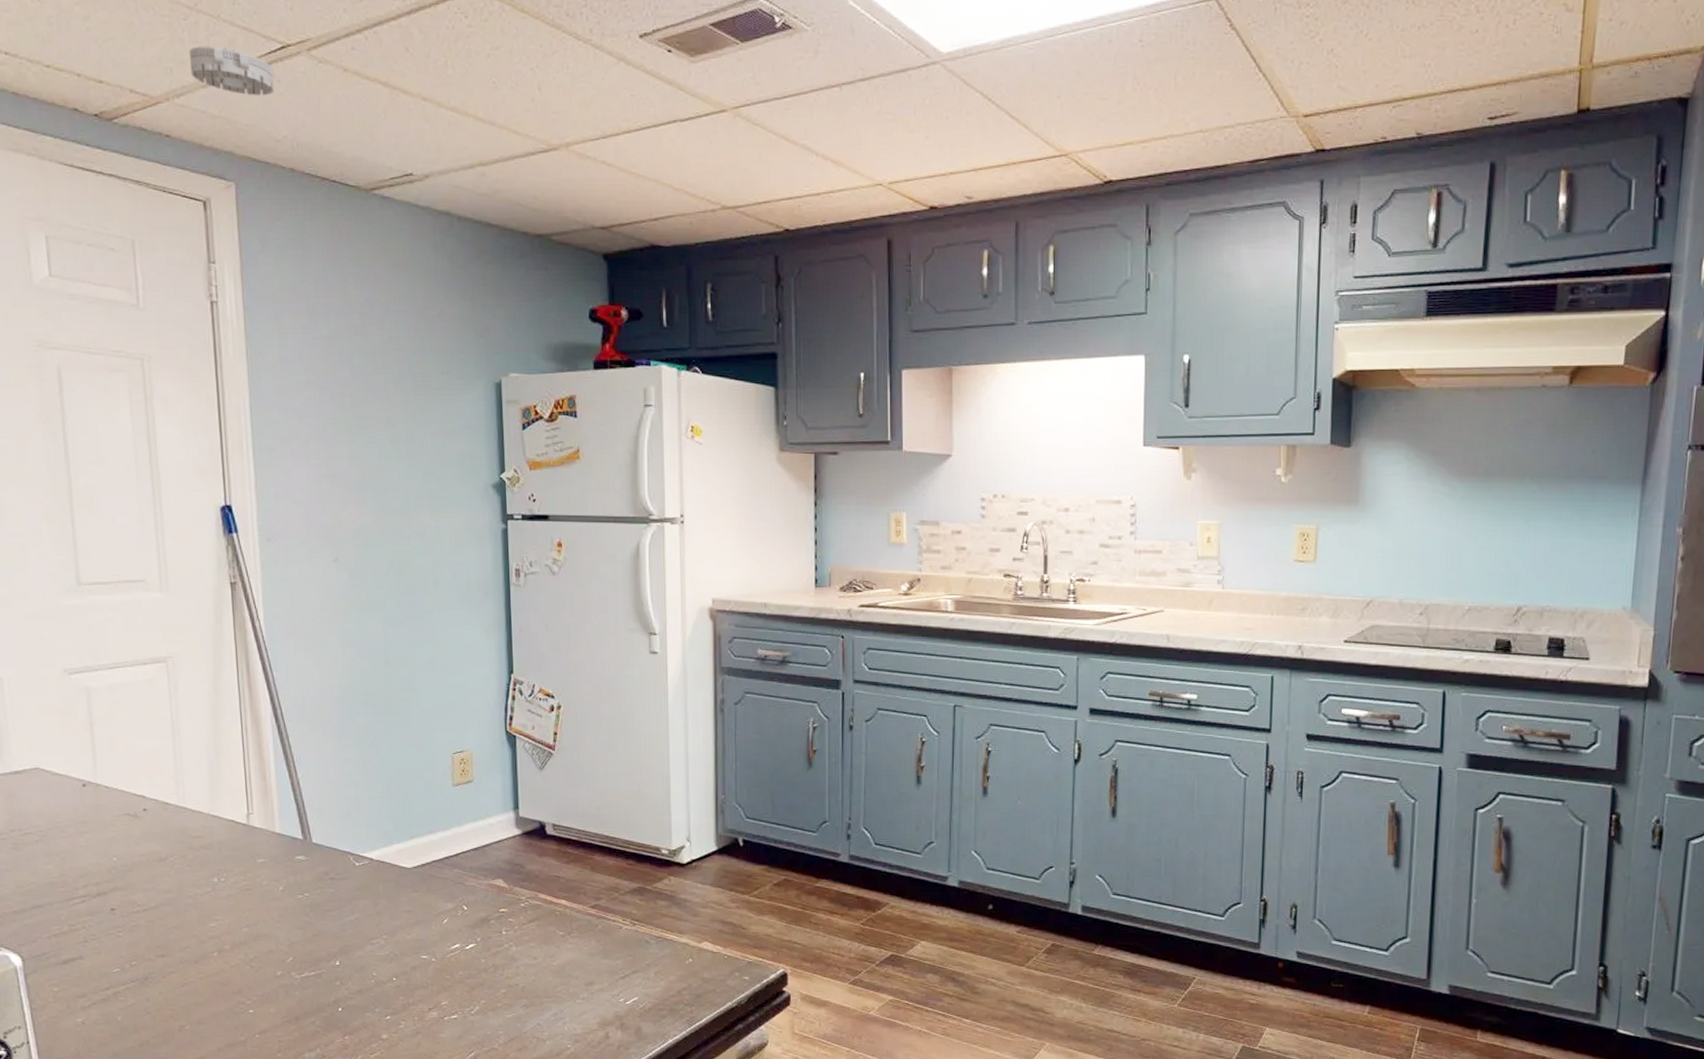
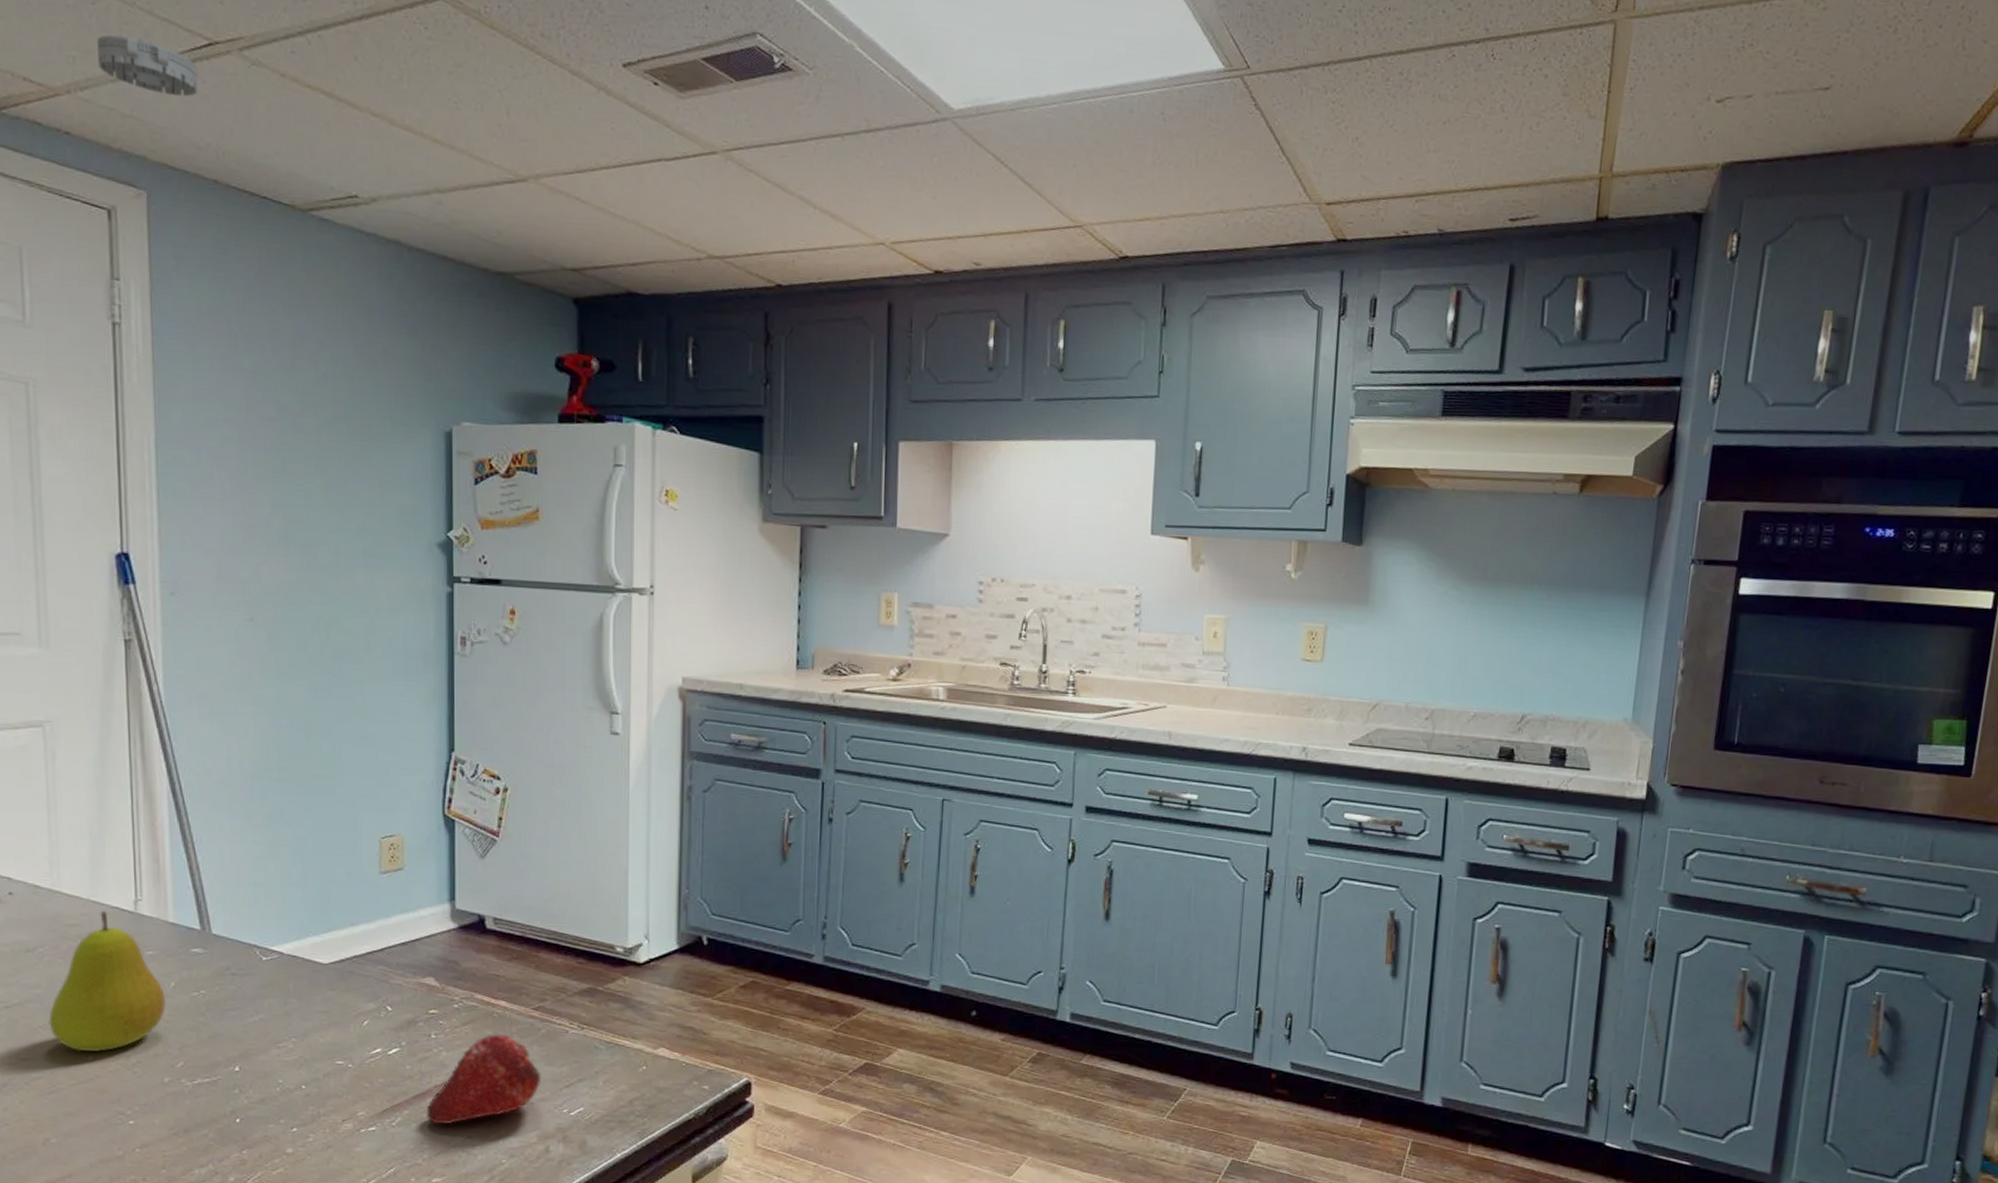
fruit: none [180,824,277,949] -> present [49,911,167,1052]
fruit: none [500,929,600,1013] -> present [426,1033,542,1125]

